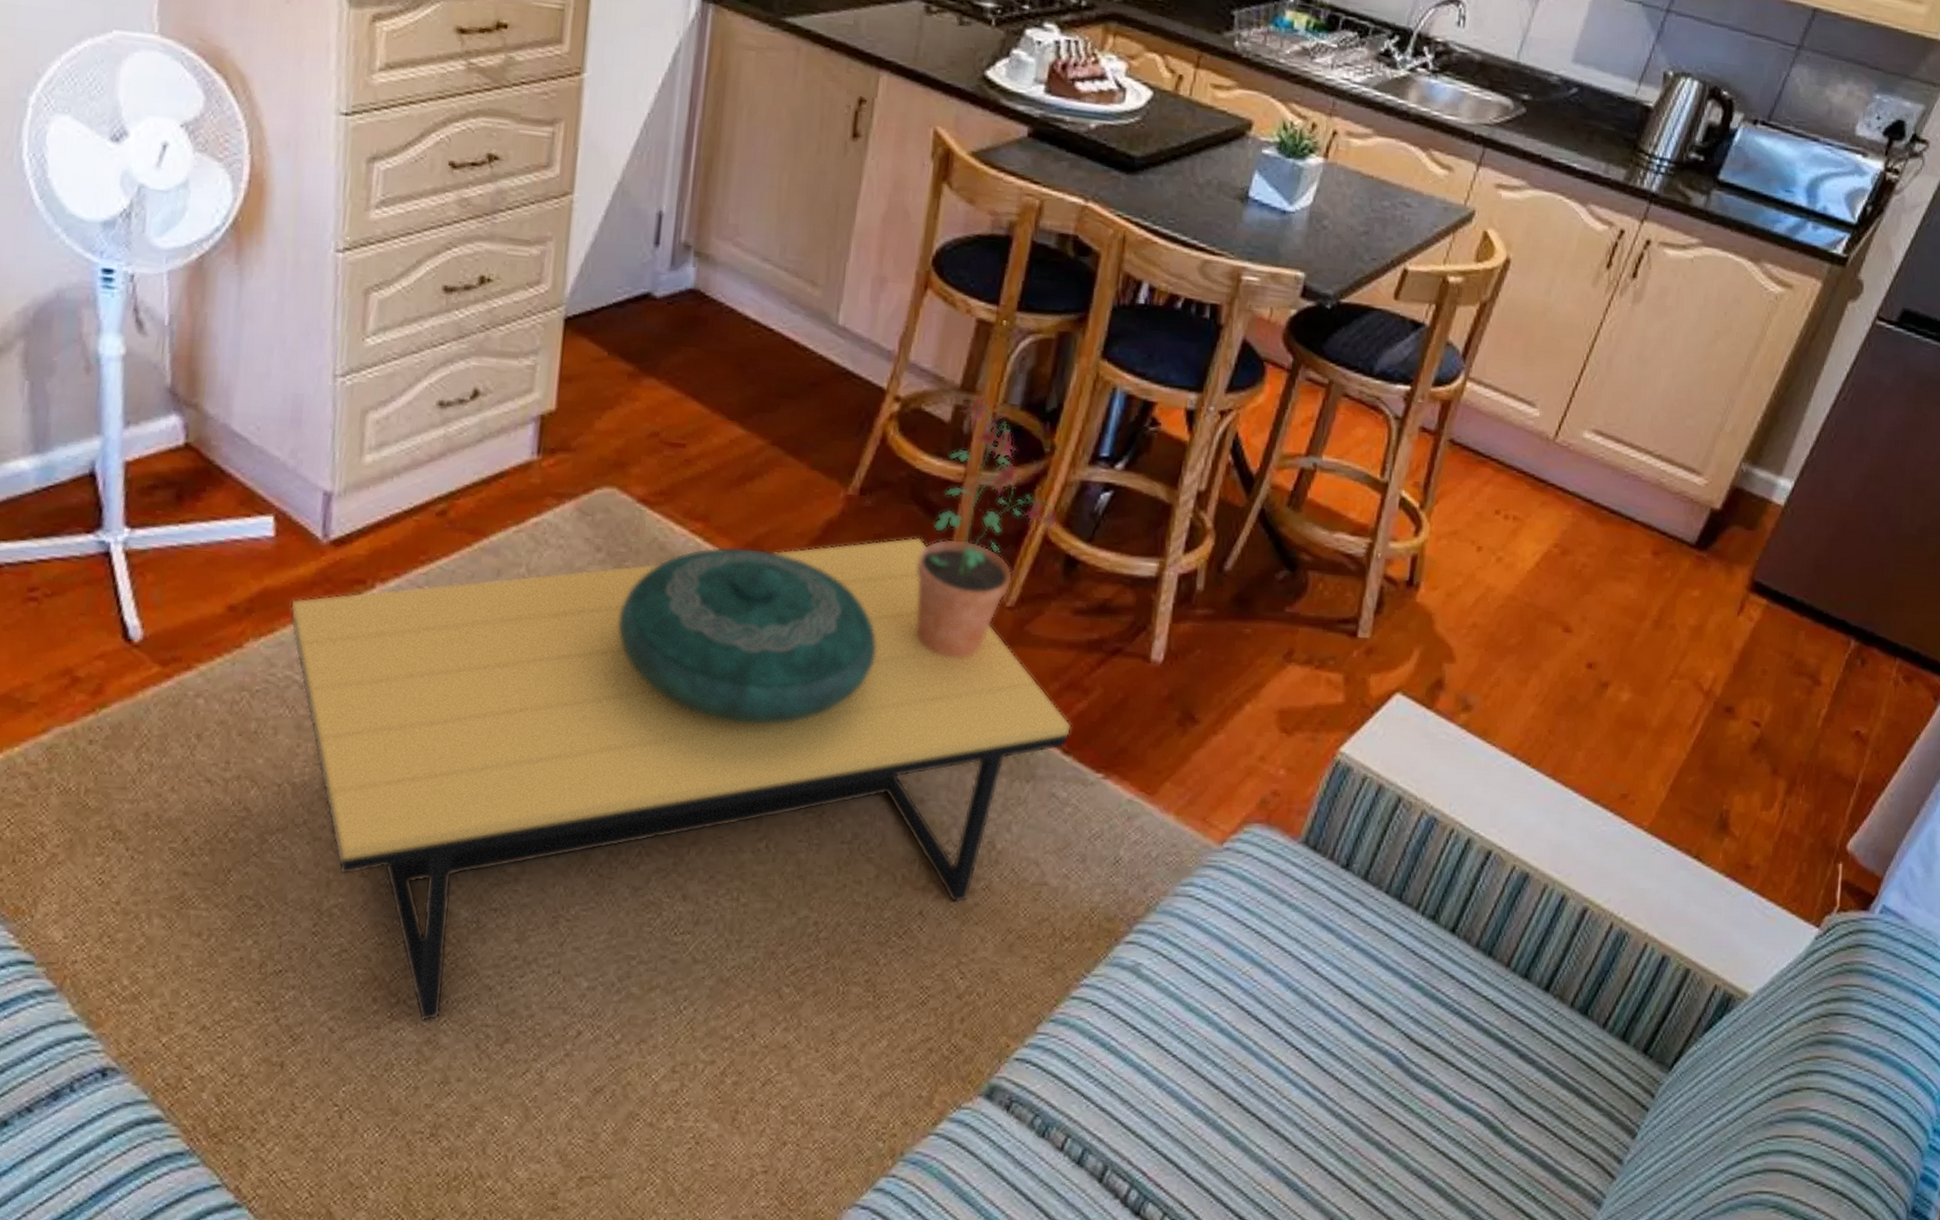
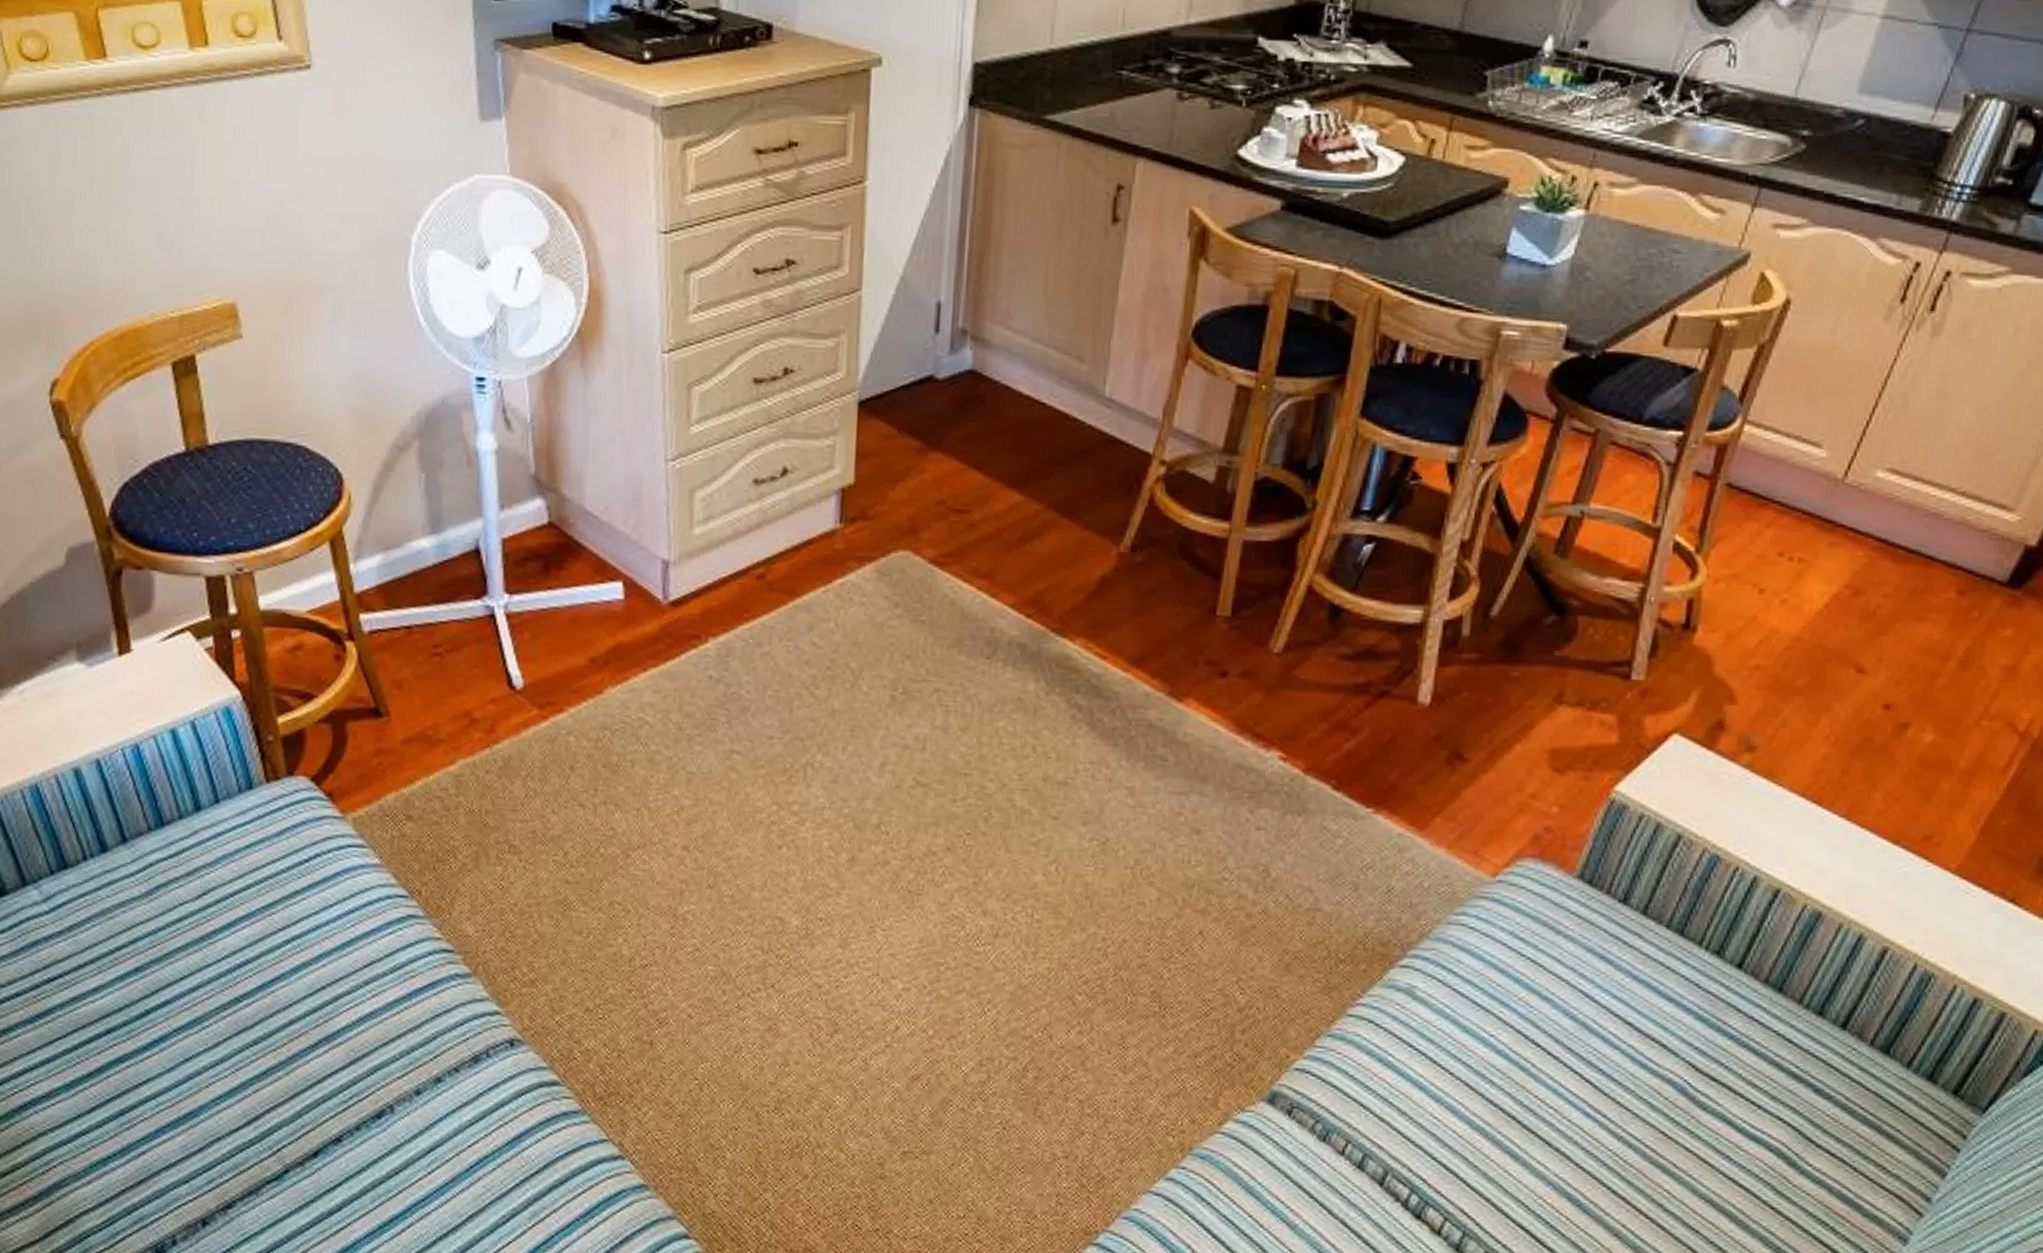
coffee table: present [289,536,1072,1022] -> none [639,589,1341,1013]
decorative bowl: present [618,546,876,724] -> none [916,601,1151,761]
potted plant: present [916,397,1057,658] -> none [1187,458,1321,701]

